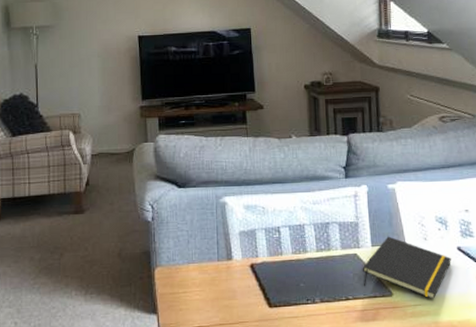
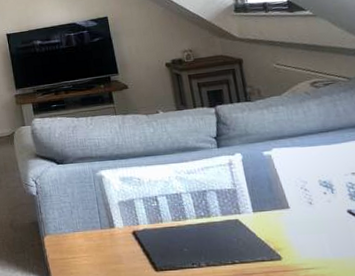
notepad: present [362,236,451,299] -> none [245,201,343,263]

